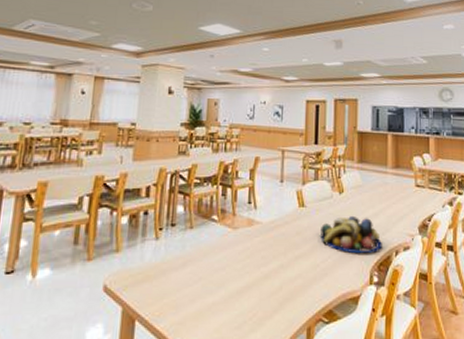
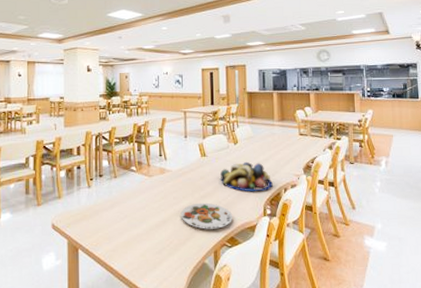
plate: none [269,264,333,299] -> present [180,202,233,229]

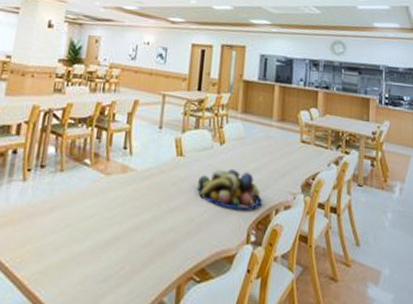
plate: present [180,202,233,229] -> none [139,217,207,255]

